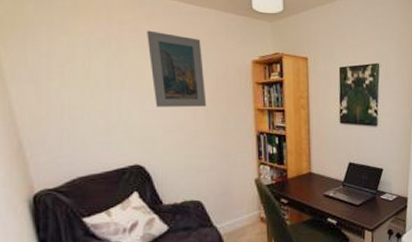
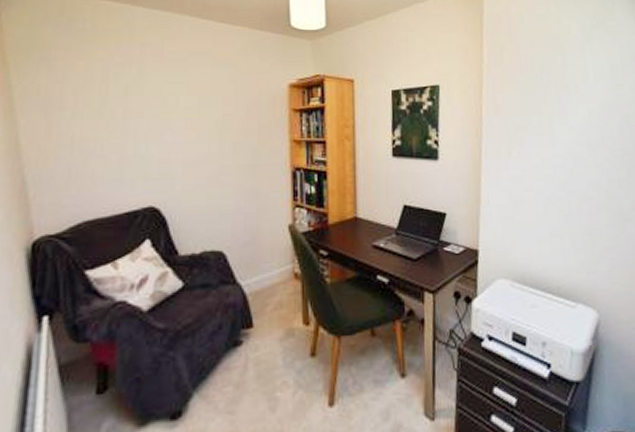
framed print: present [147,30,207,107] -> none [171,52,235,139]

